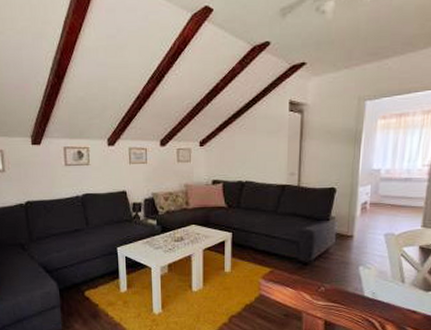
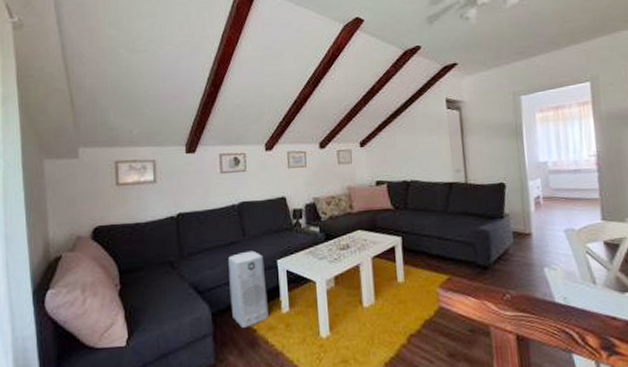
air purifier: none [73,238,109,302] -> present [228,250,269,328]

